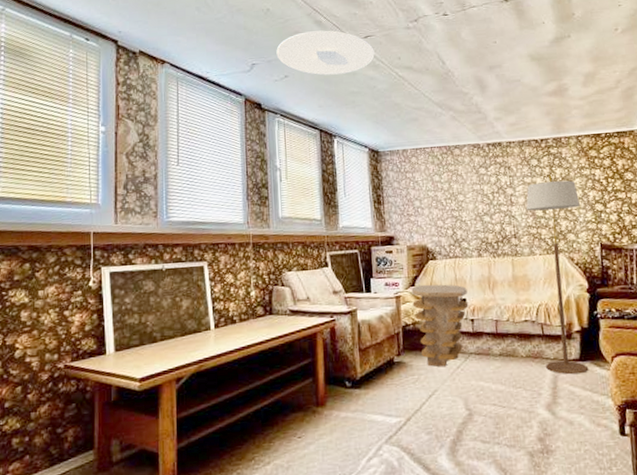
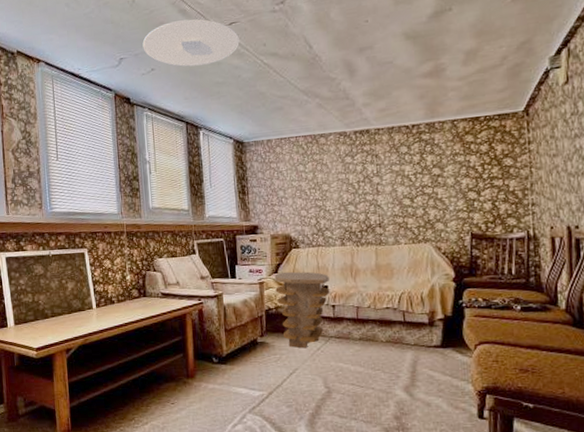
floor lamp: present [526,174,588,375] -> none [393,162,451,360]

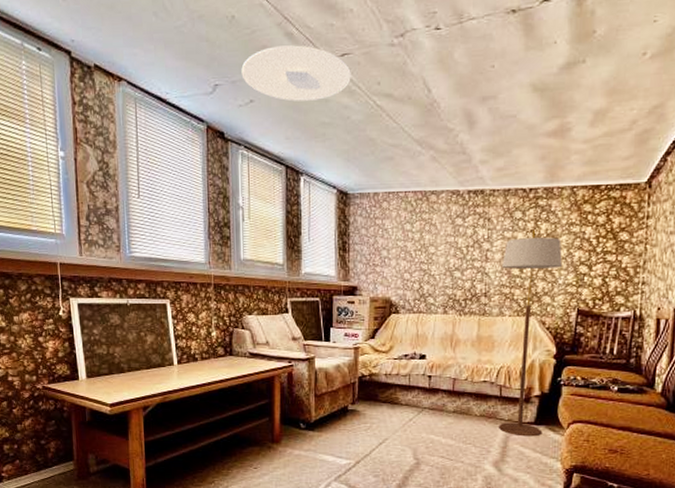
side table: present [274,271,330,349] -> none [371,338,428,418]
floor lamp: none [393,162,451,360] -> present [499,229,562,437]

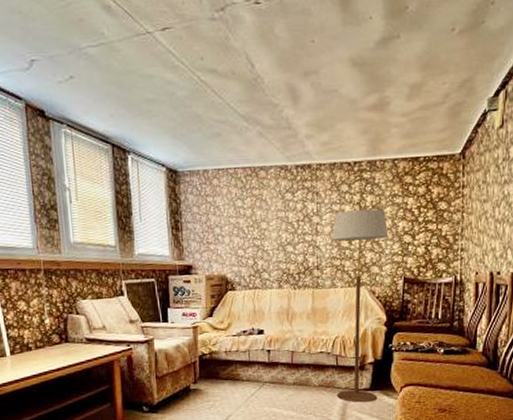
ceiling light: present [241,45,351,102] -> none [58,18,174,78]

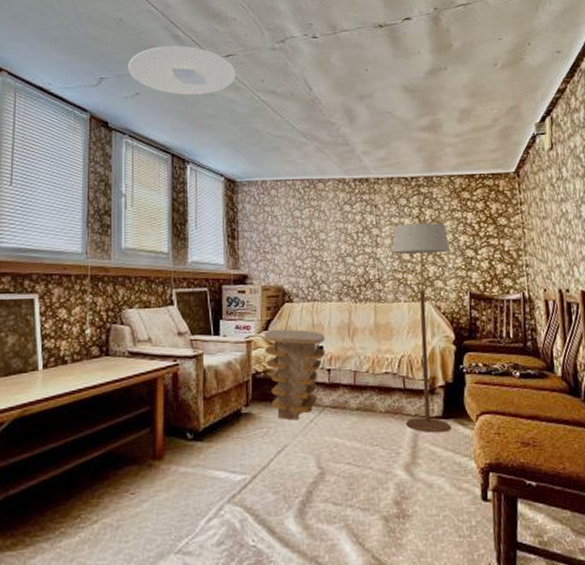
ceiling light: none [58,18,174,78] -> present [128,46,236,95]
side table: none [209,315,266,395] -> present [264,329,326,421]

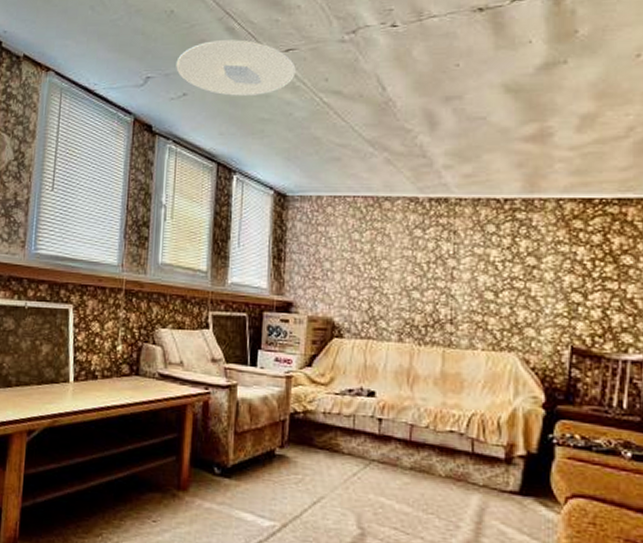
side table: present [264,329,326,421] -> none [306,366,378,471]
floor lamp: present [392,215,451,434] -> none [471,247,548,512]

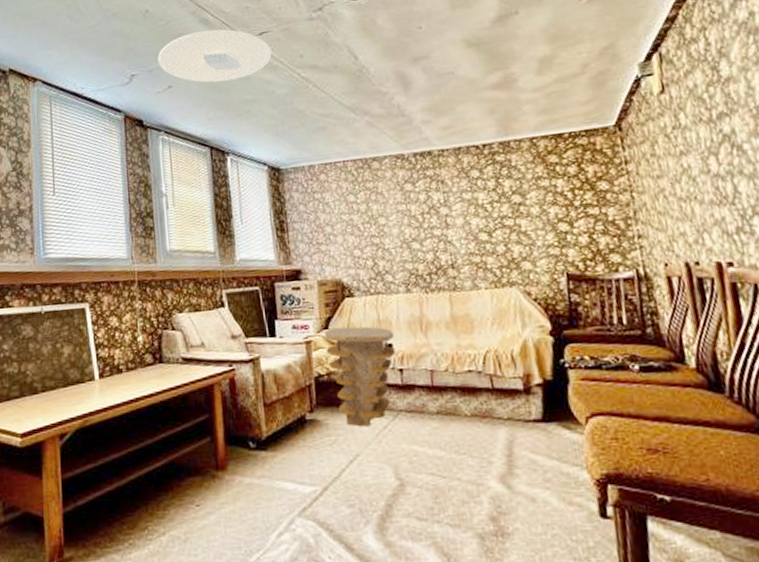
side table: none [306,366,378,471] -> present [324,326,396,427]

